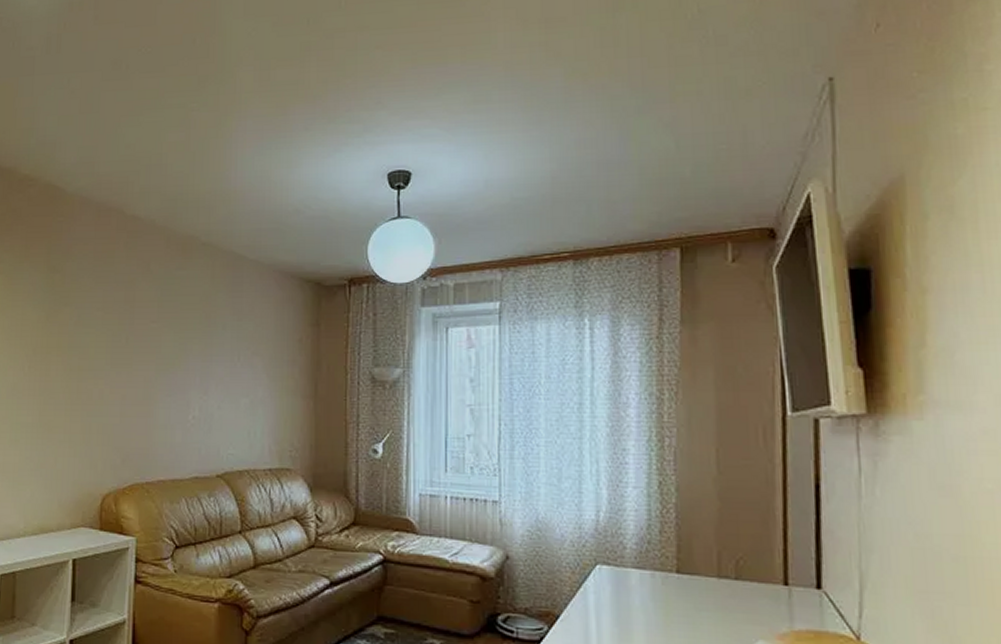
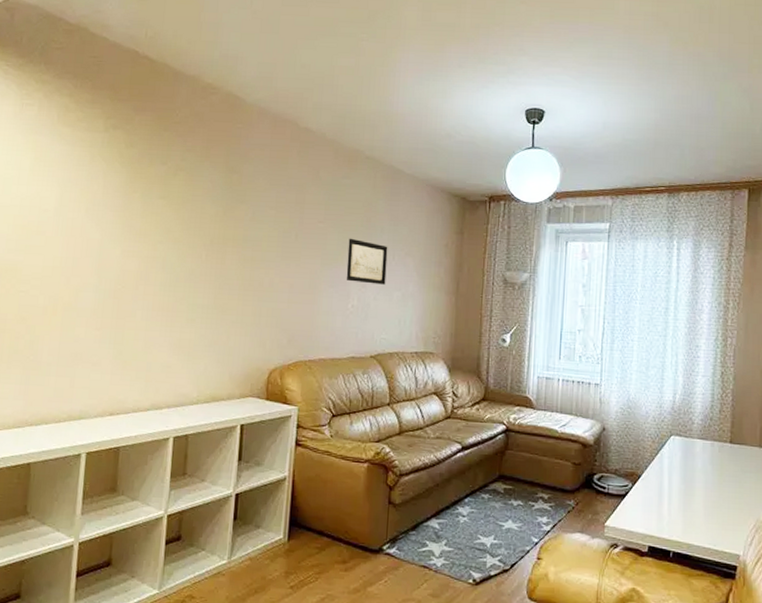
wall art: none [184,338,232,391] -> present [346,238,388,285]

